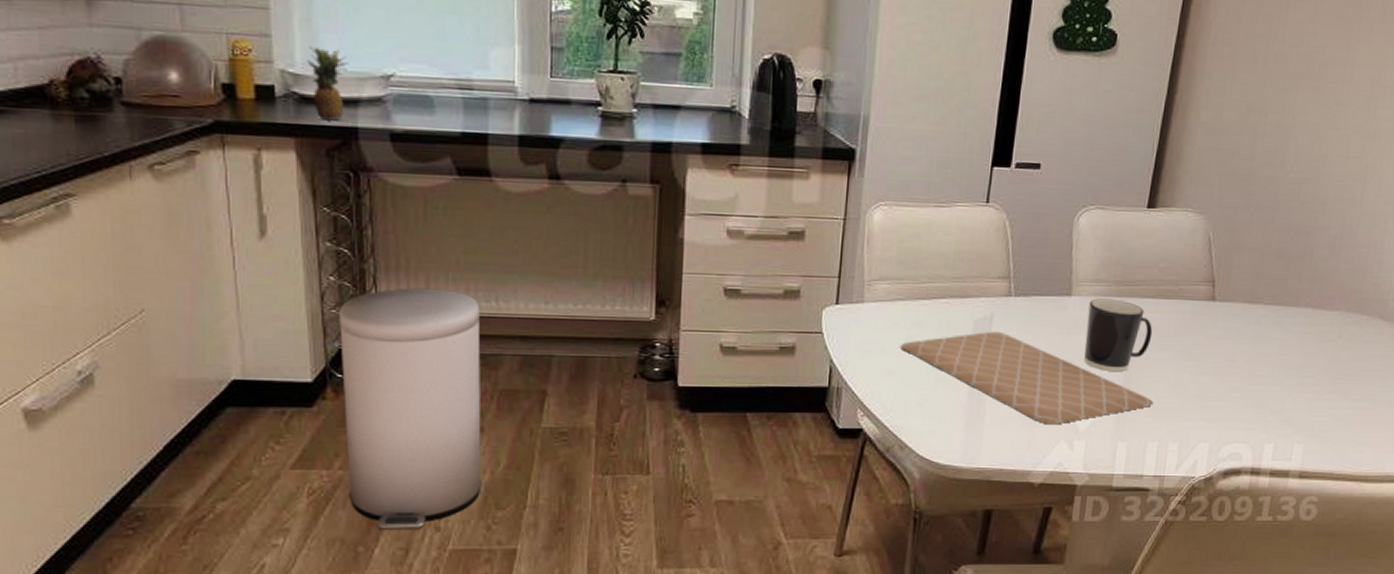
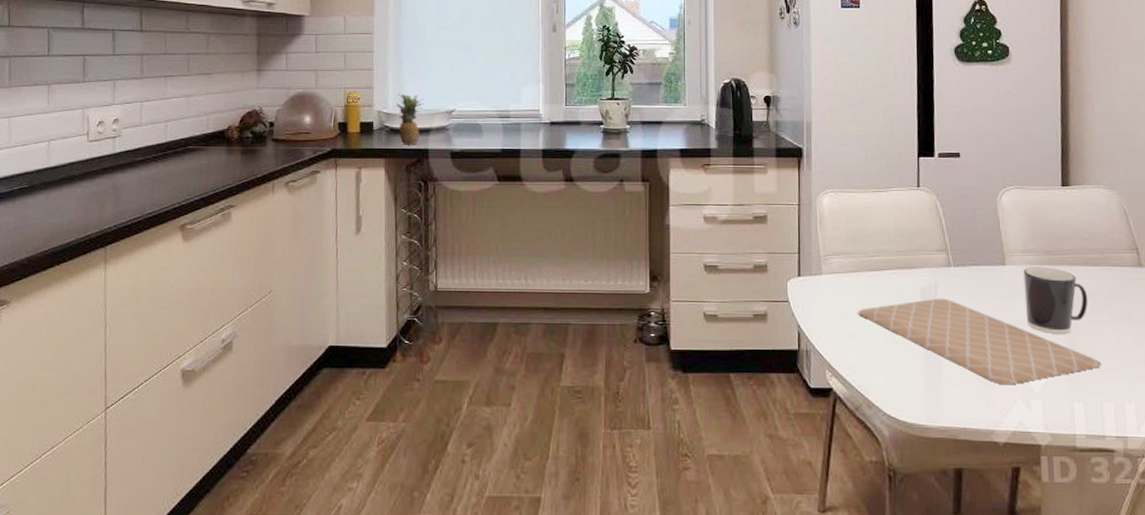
pedal bin: present [340,287,482,530] -> none [408,269,513,477]

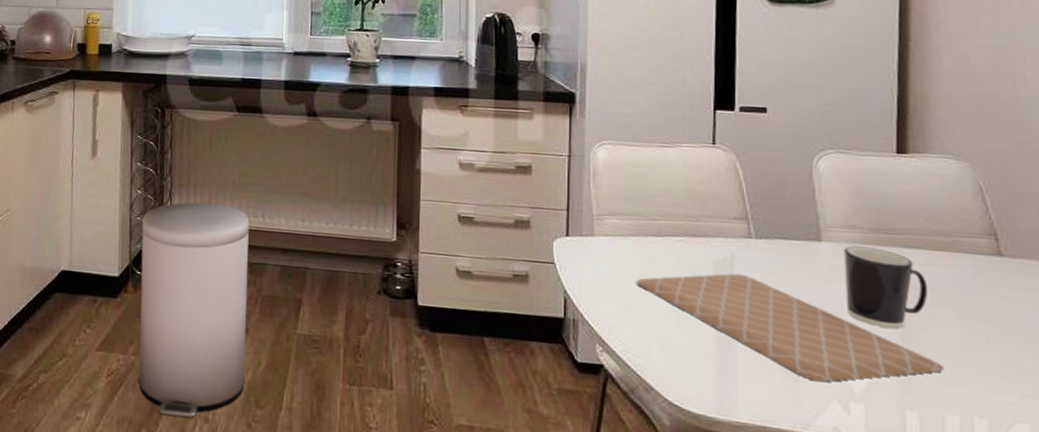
fruit: present [396,93,424,145] -> none [135,16,164,70]
pedal bin: none [408,269,513,477] -> present [138,202,250,419]

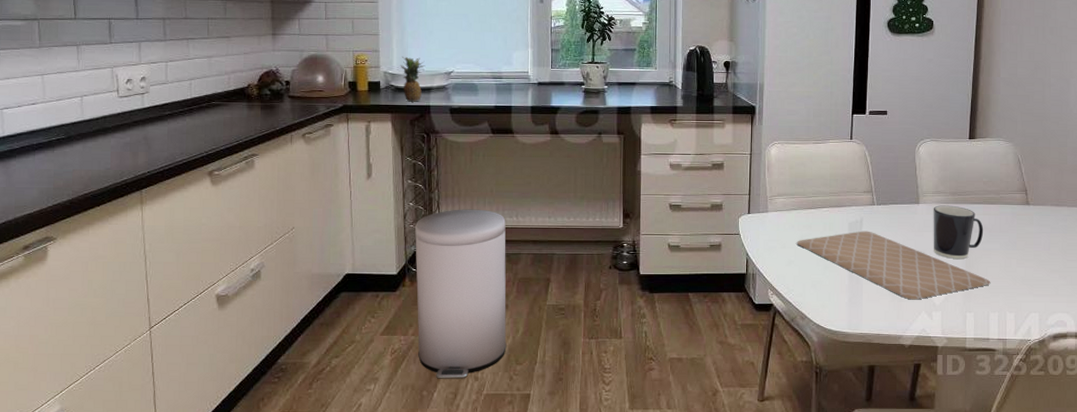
fruit: none [135,16,164,70] -> present [400,56,426,102]

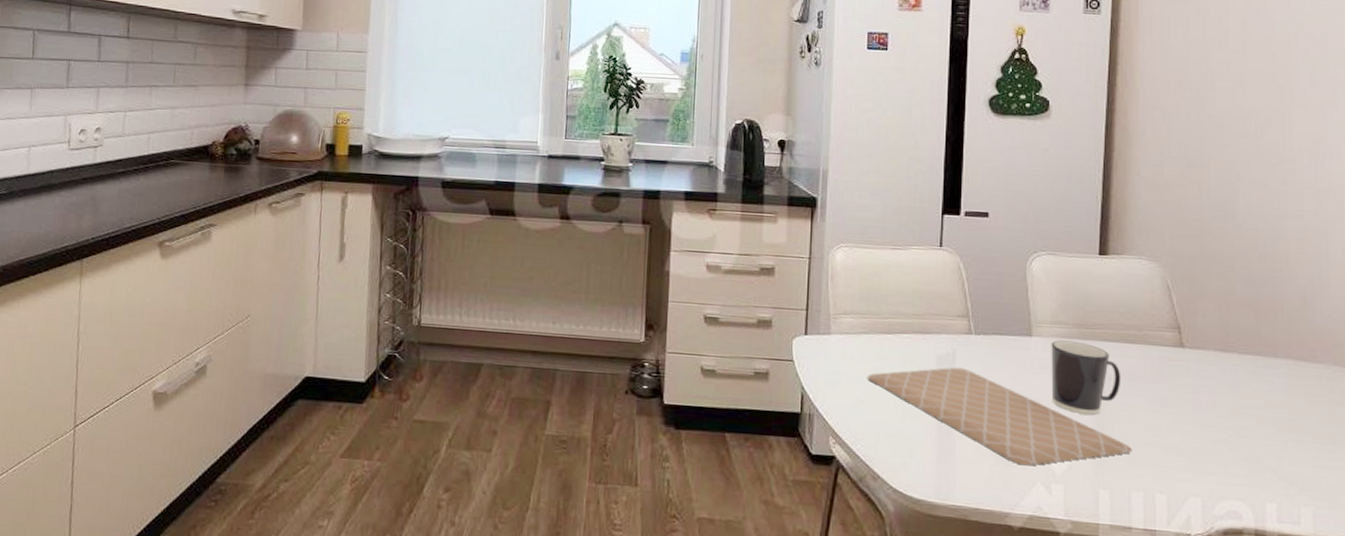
fruit: present [400,56,426,102] -> none [387,116,417,172]
pedal bin: present [415,209,507,379] -> none [383,305,500,523]

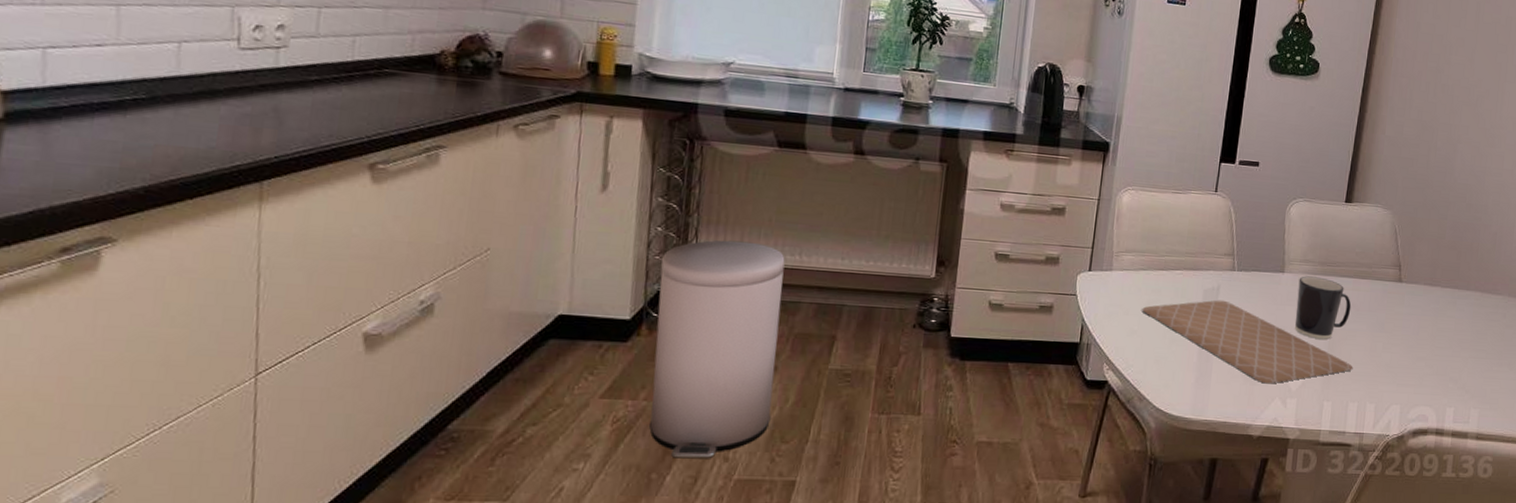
pedal bin: none [383,305,500,523] -> present [649,240,785,459]

